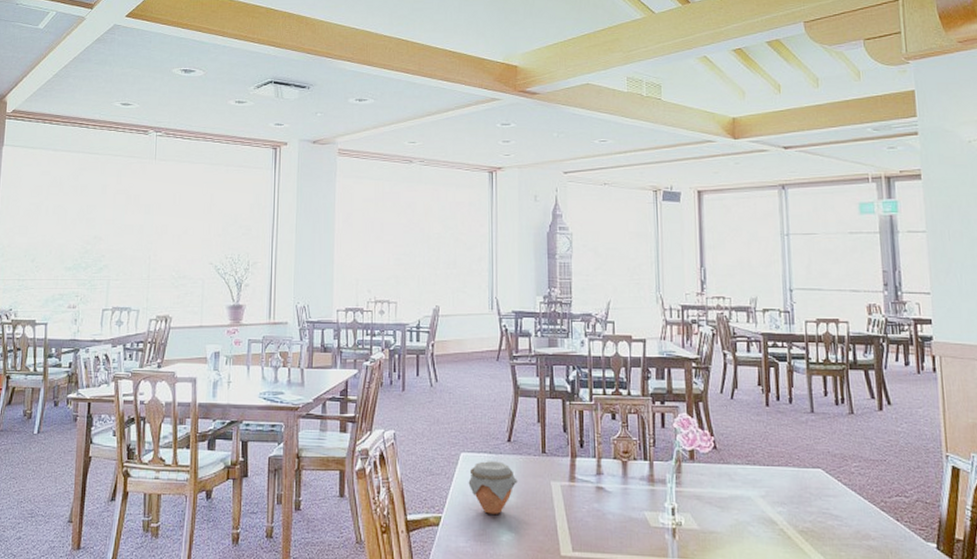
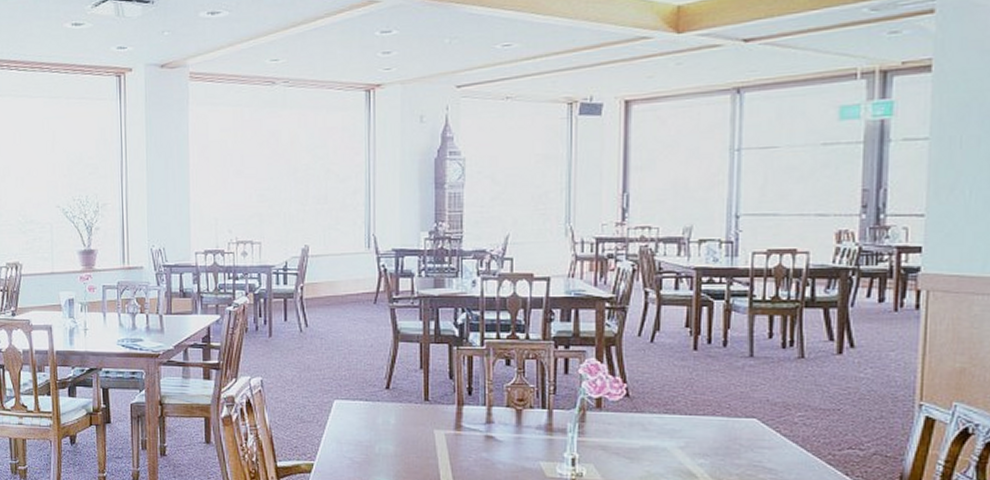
jar: present [468,461,517,514] -> none [342,409,397,462]

